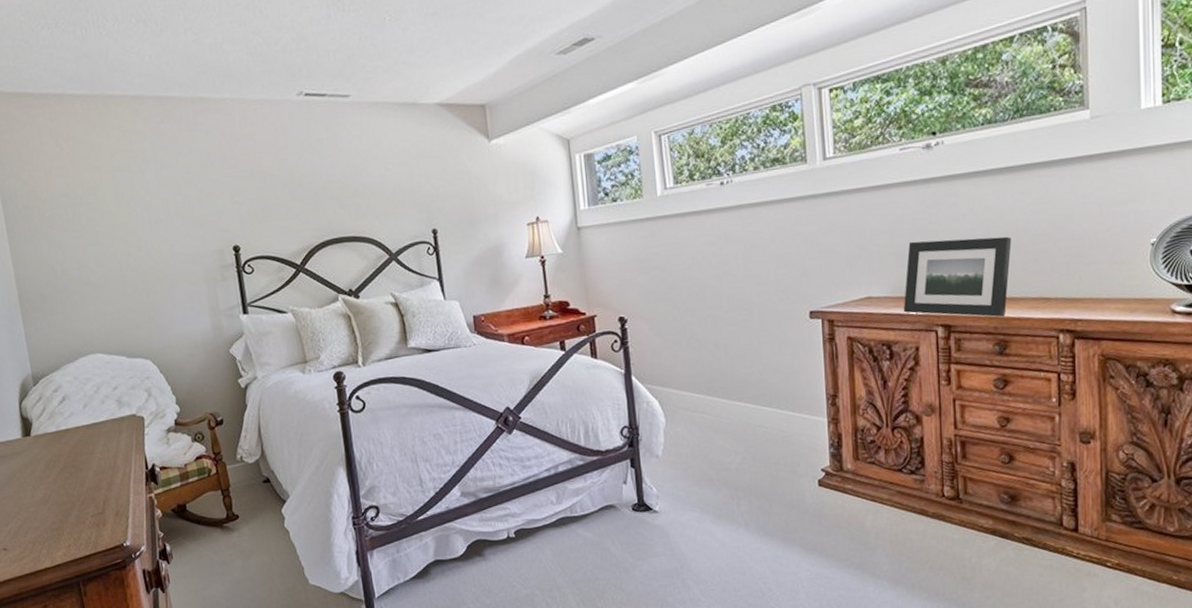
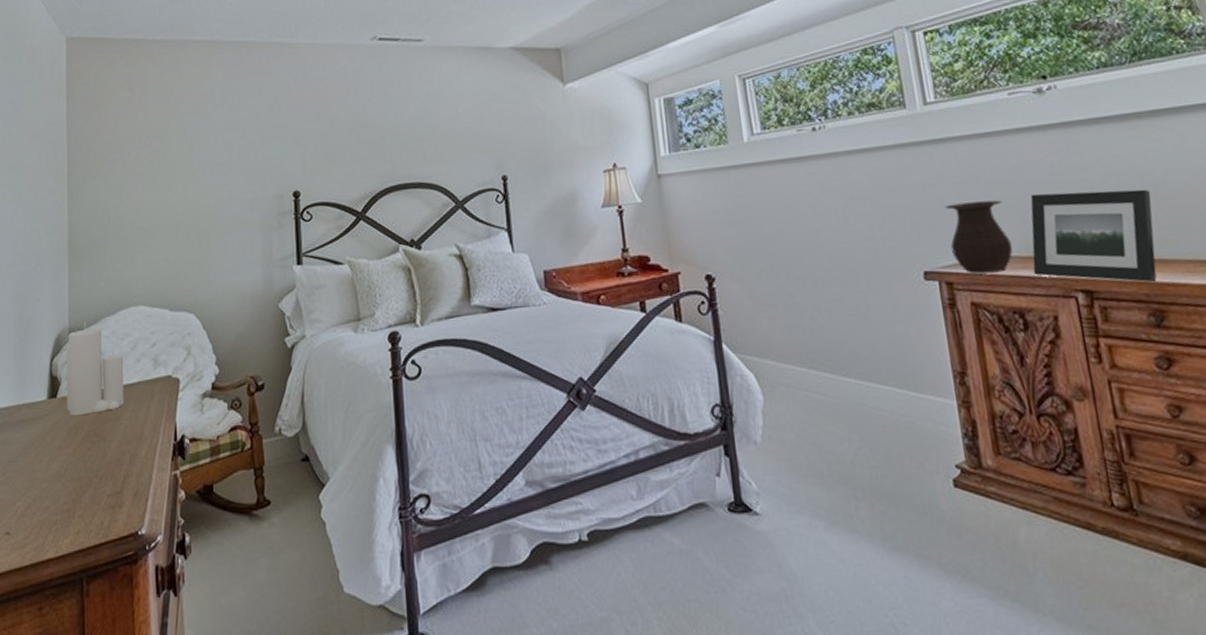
candle: none [31,368,95,452] -> present [65,321,125,416]
vase: none [833,247,889,313] -> present [944,200,1014,275]

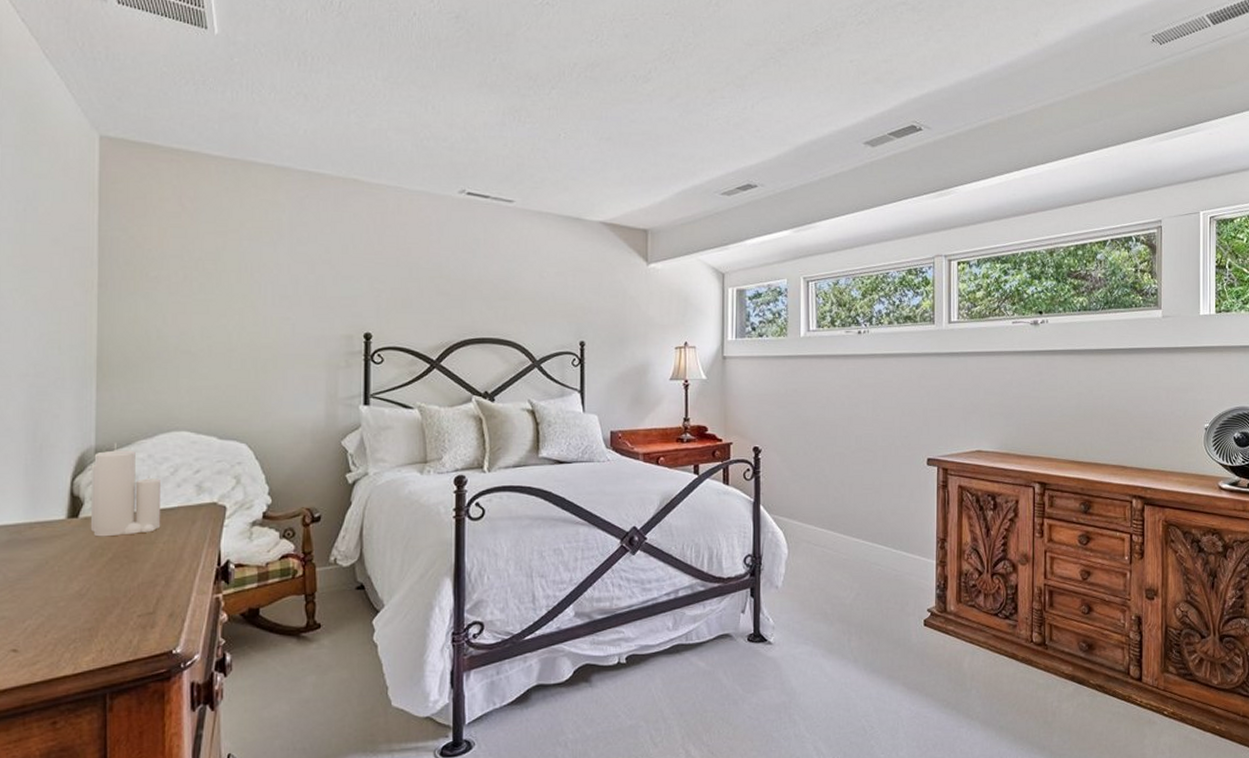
vase: present [944,200,1014,275] -> none [950,406,996,464]
picture frame: present [1030,189,1157,283] -> none [1007,404,1098,480]

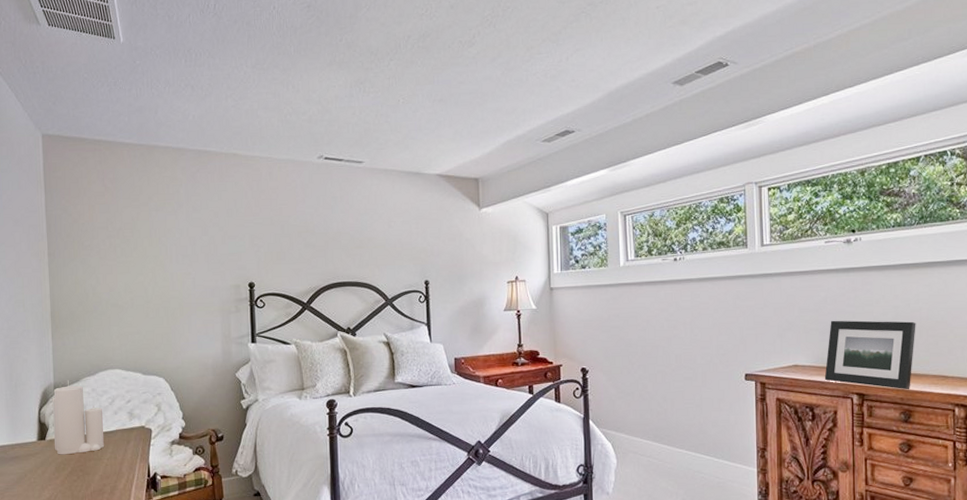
picture frame: none [1007,404,1098,480] -> present [824,320,916,390]

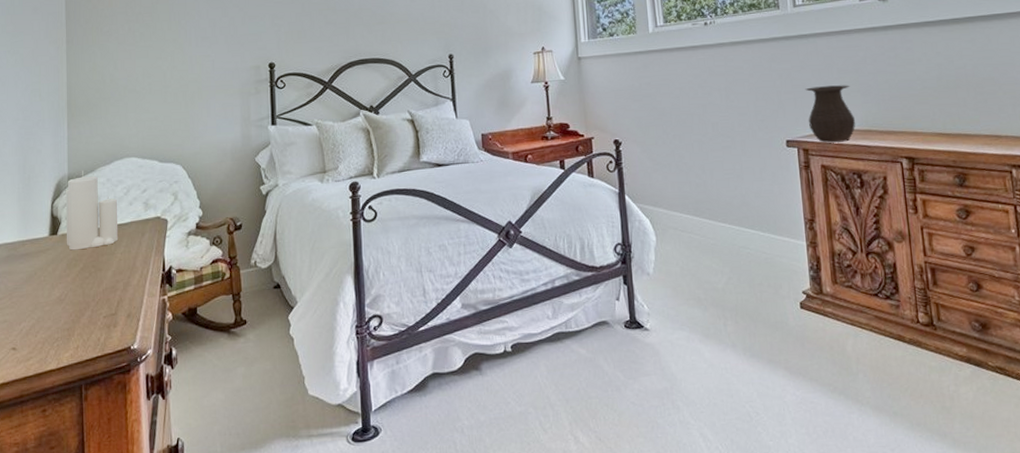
vase: none [766,323,812,378] -> present [805,85,856,143]
picture frame: present [824,320,916,390] -> none [870,79,963,152]

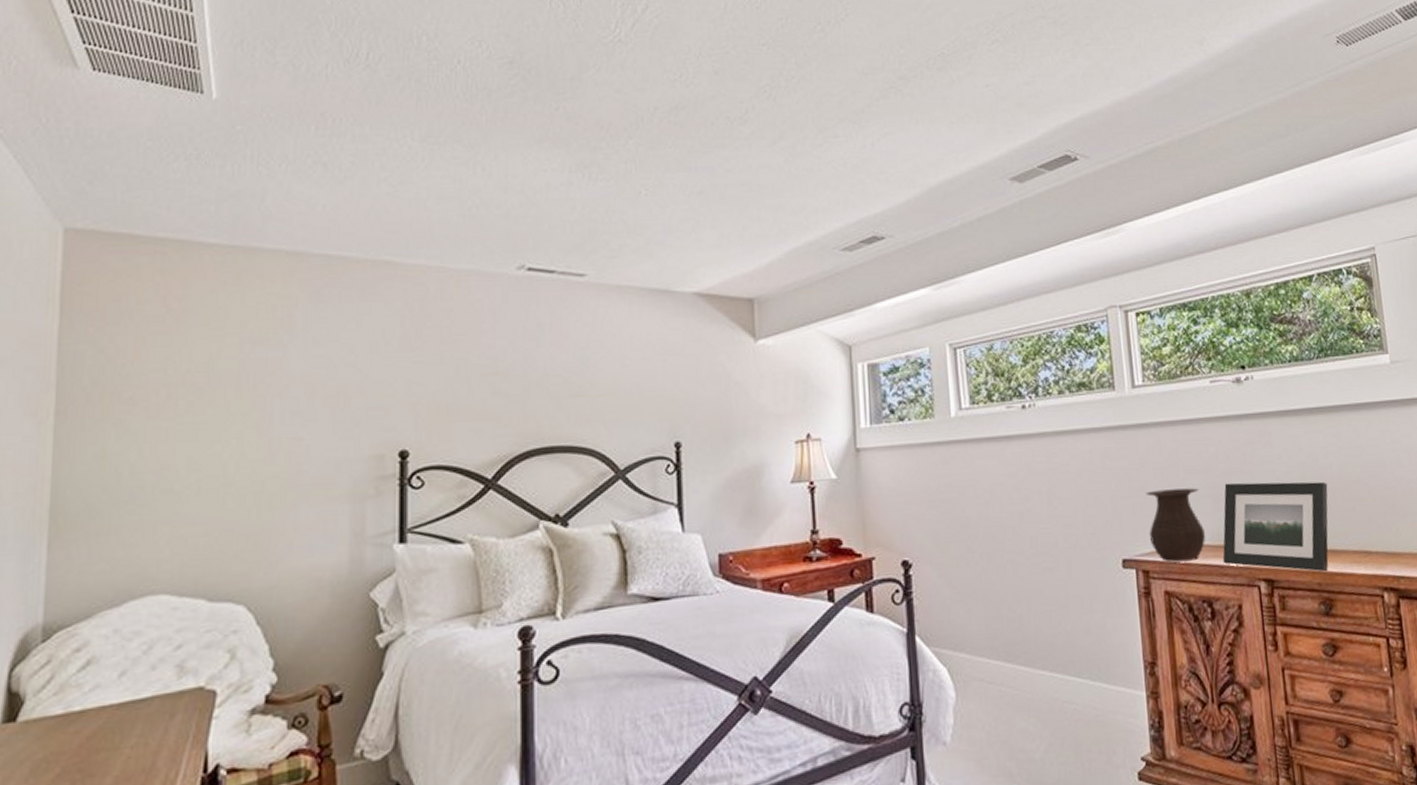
candle: present [65,170,119,251] -> none [31,615,130,747]
picture frame: none [870,79,963,152] -> present [1222,481,1329,572]

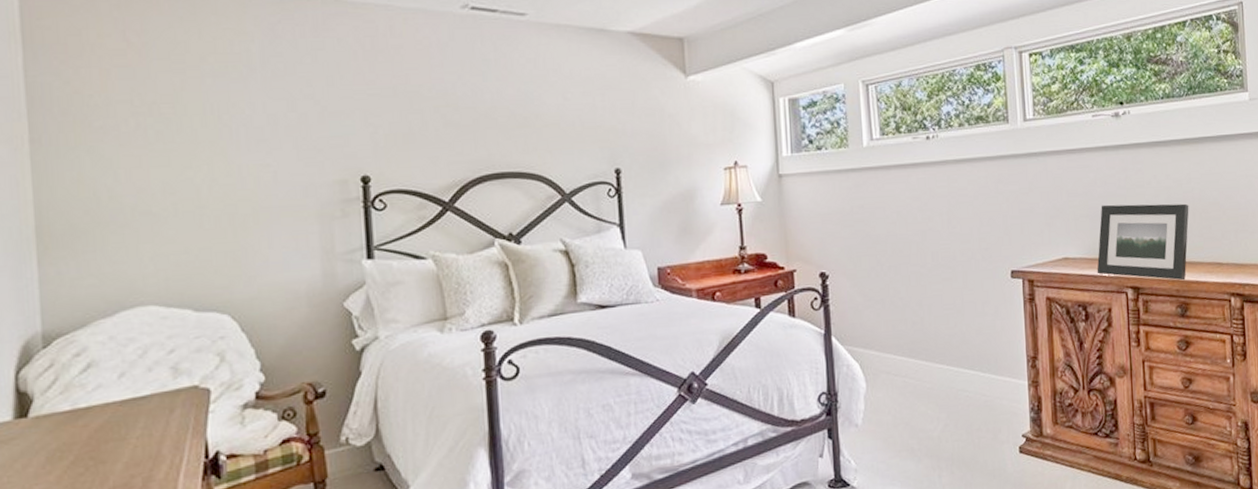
vase: present [1145,488,1206,563] -> none [1032,209,1084,273]

